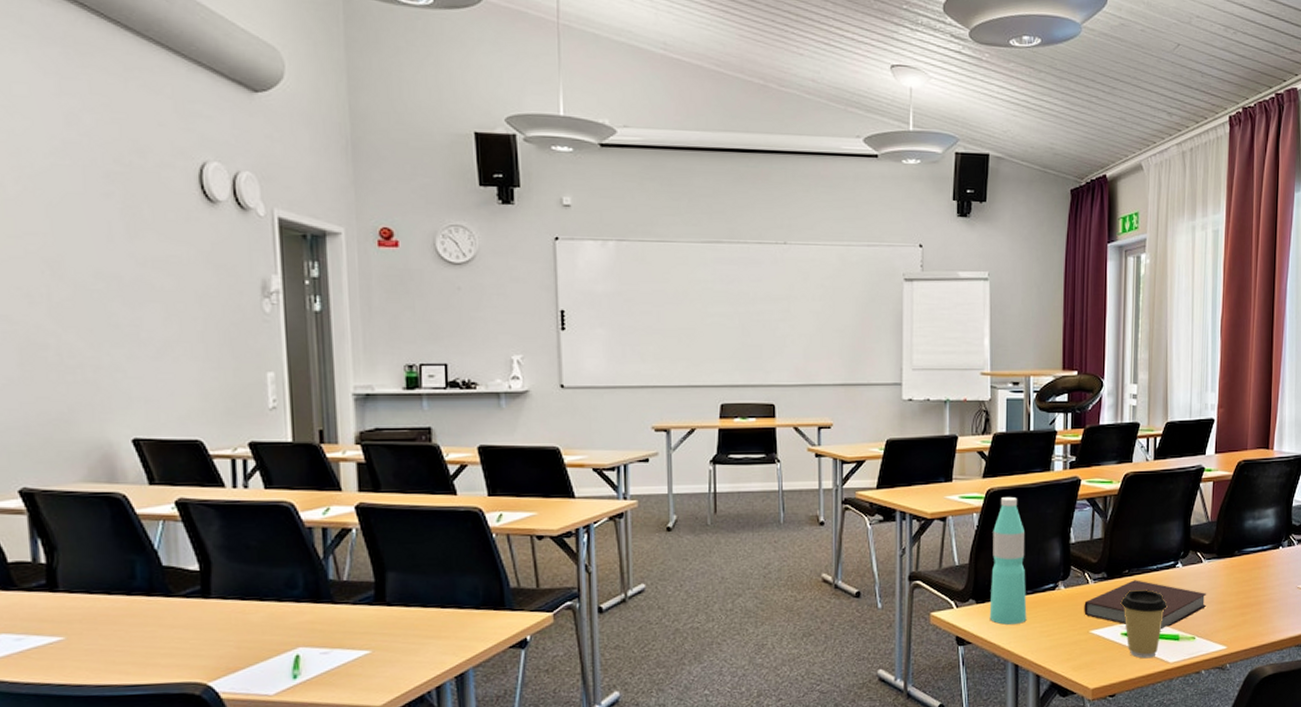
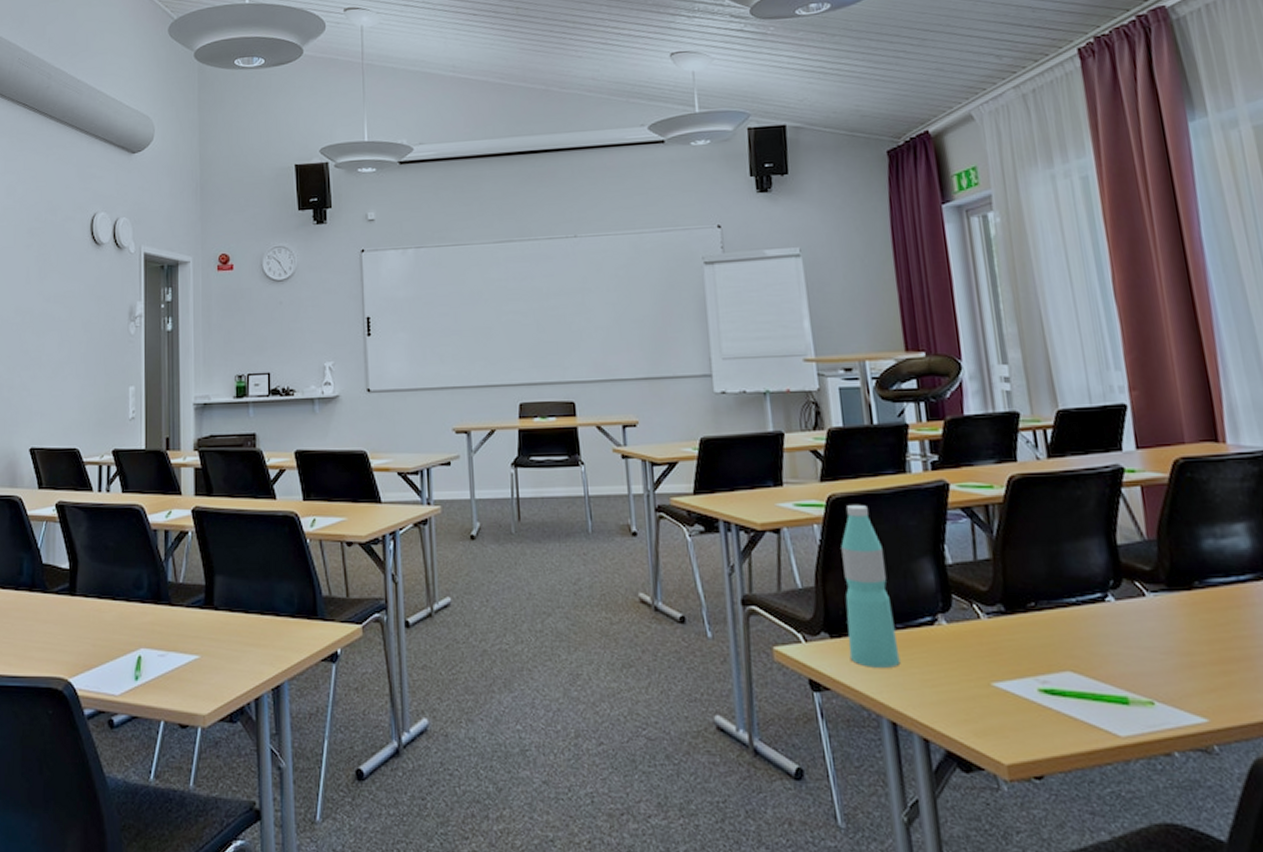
notebook: present [1084,580,1207,630] -> none [977,616,1164,688]
coffee cup: present [1120,589,1168,659] -> none [1030,629,1103,728]

